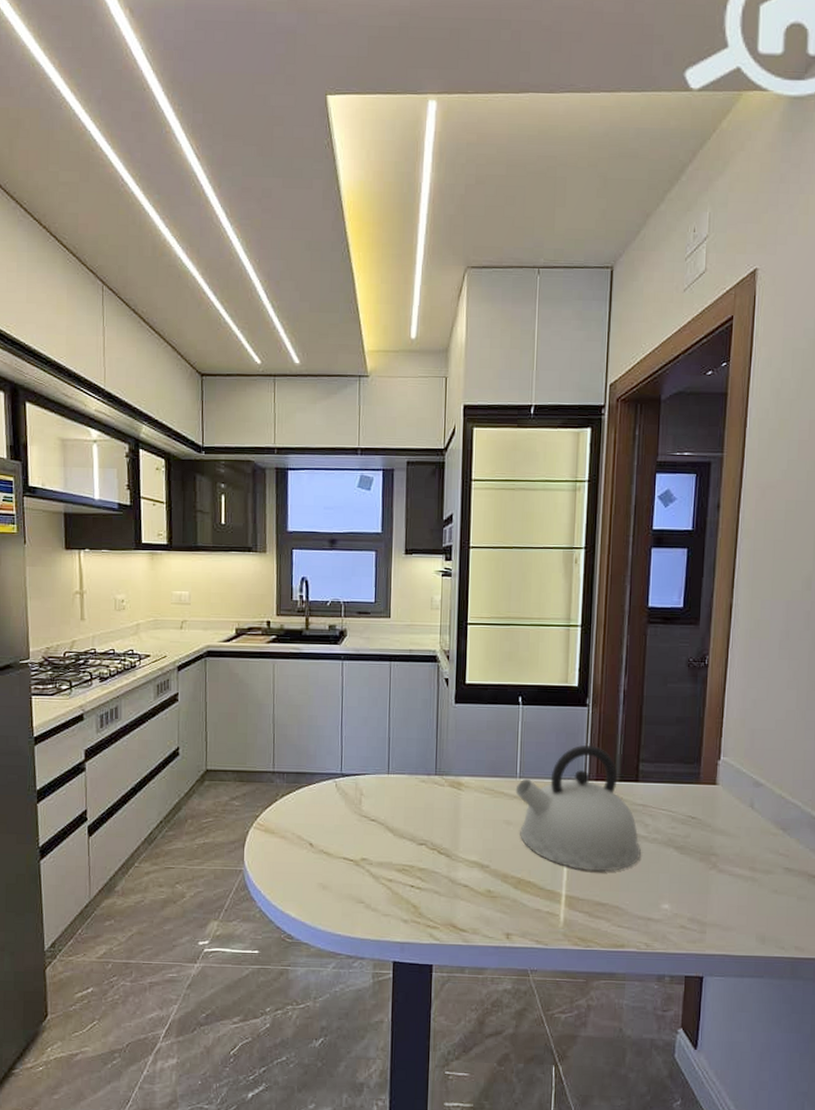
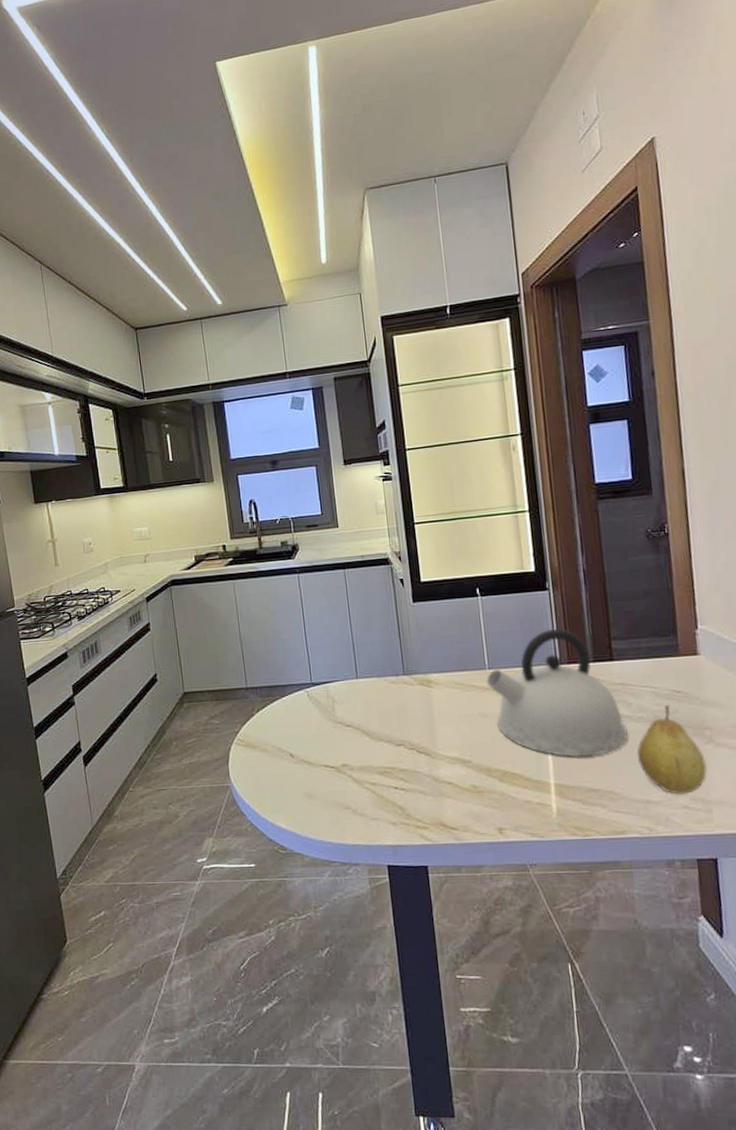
fruit: none [646,829,708,915] -> present [636,704,708,794]

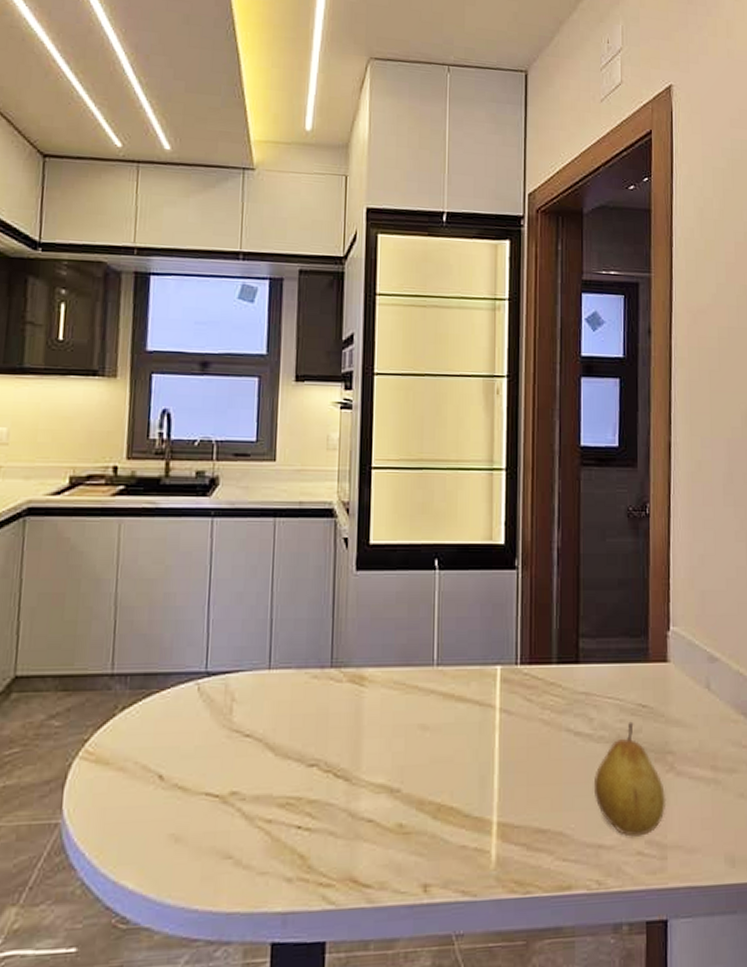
kettle: present [486,628,628,757] -> none [432,618,586,786]

